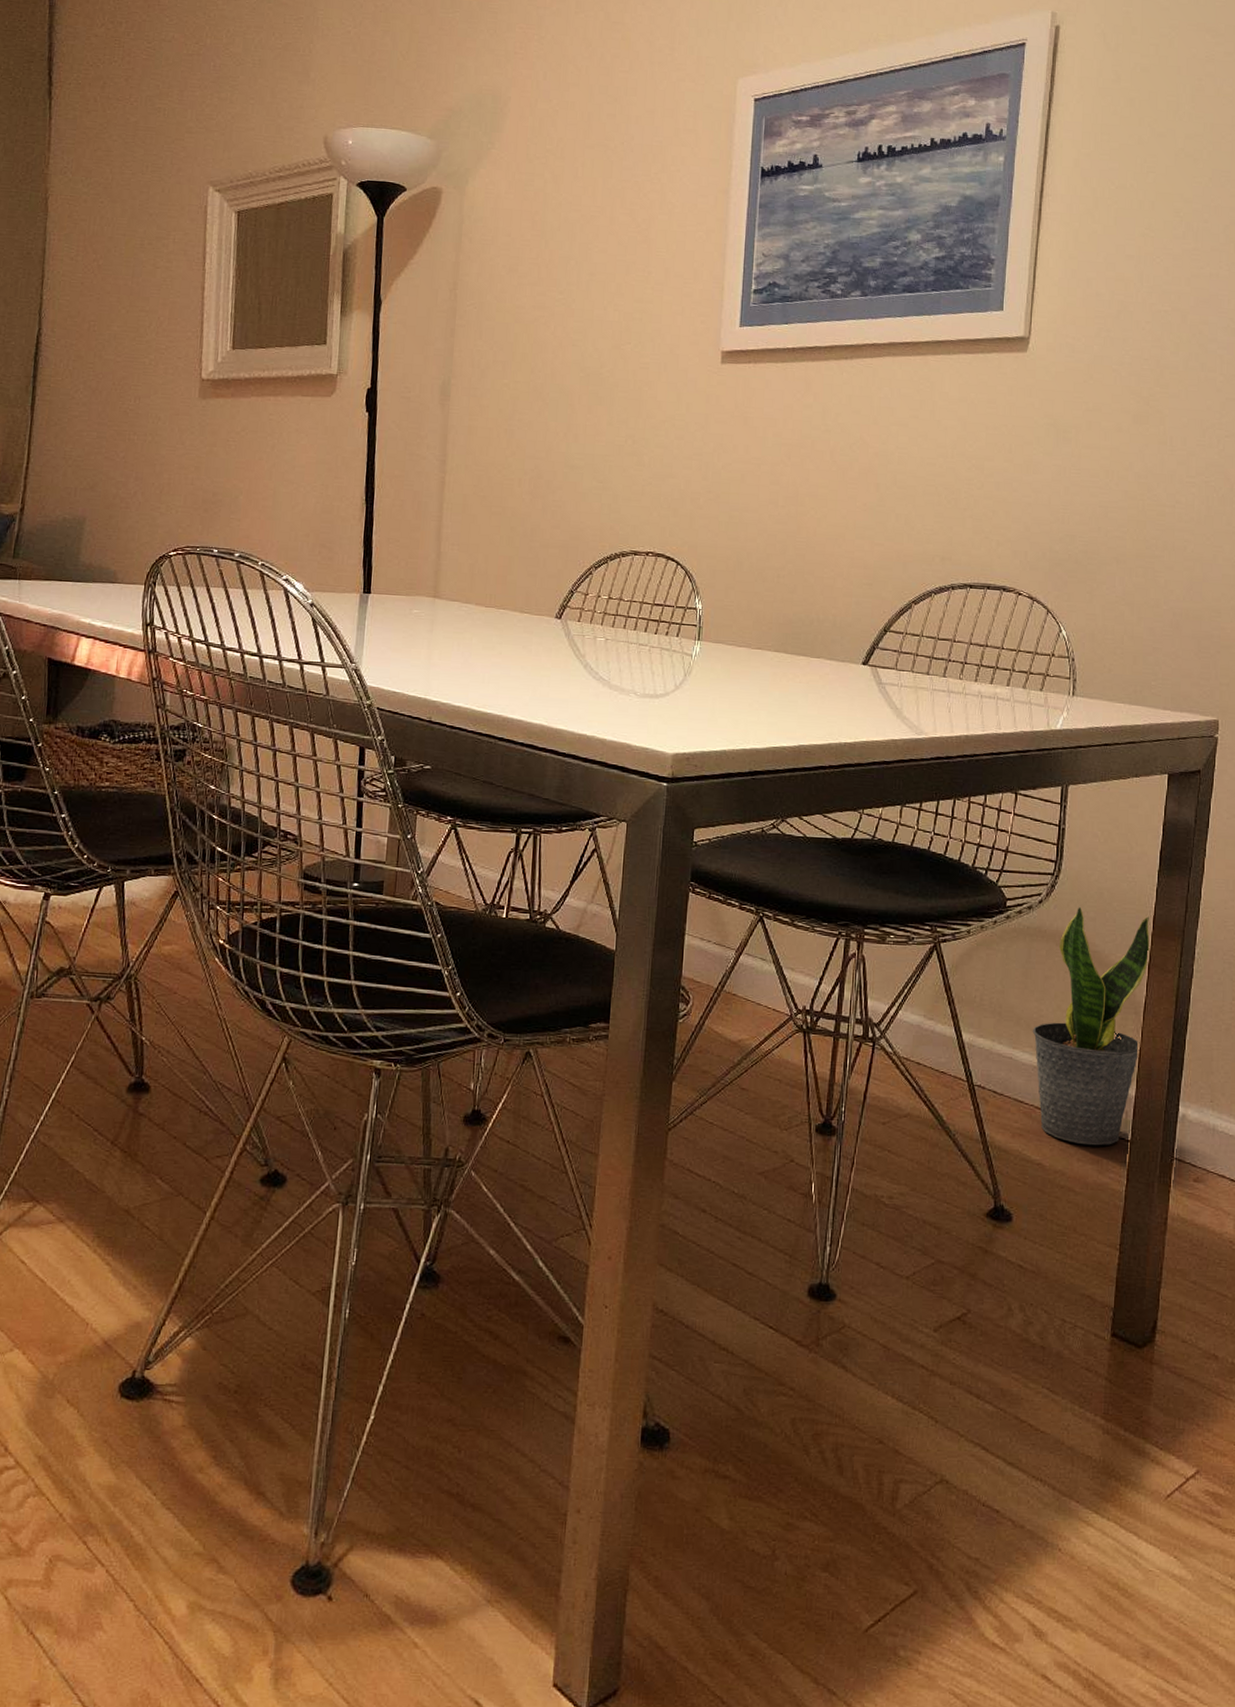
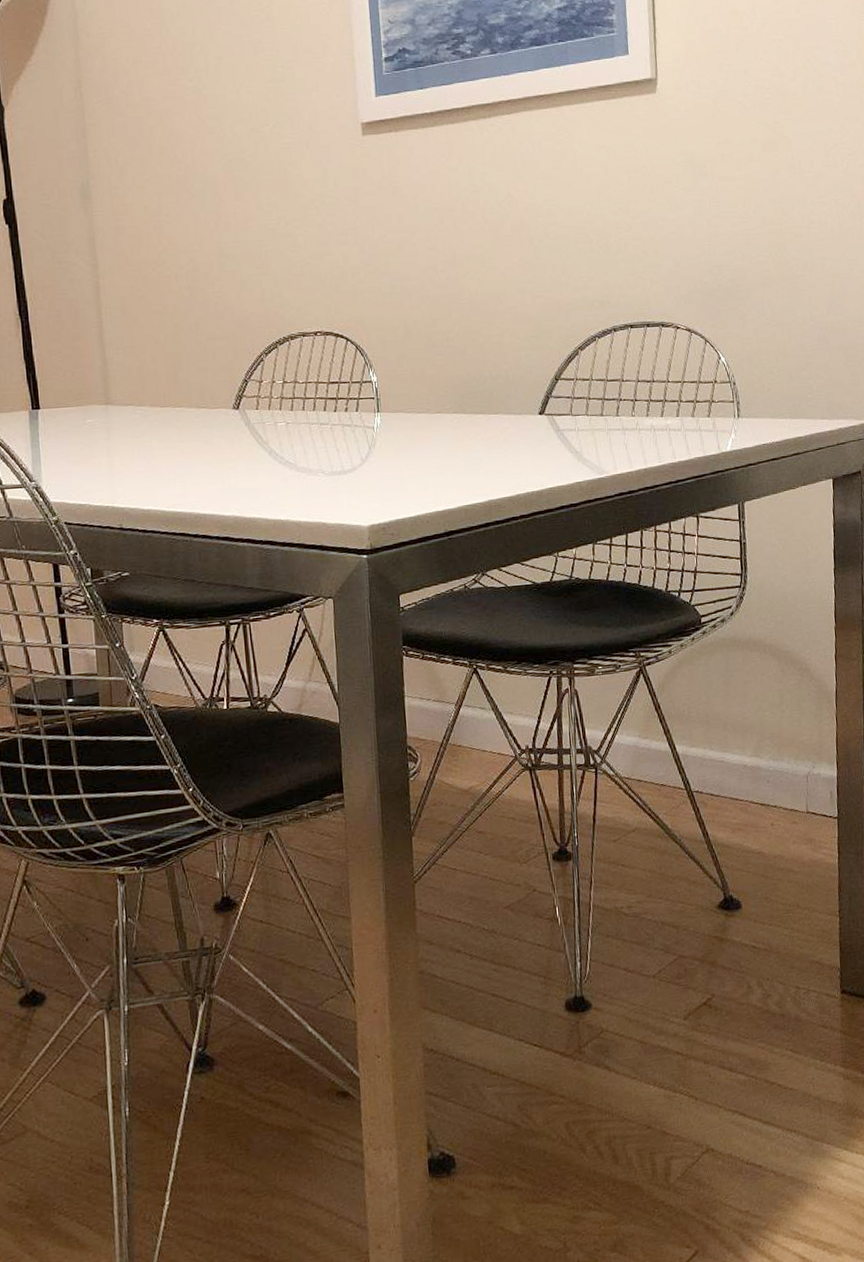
potted plant: present [1032,906,1150,1146] -> none [738,612,836,828]

